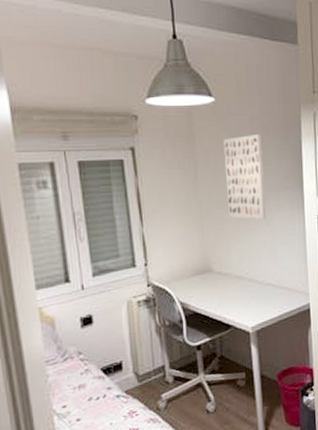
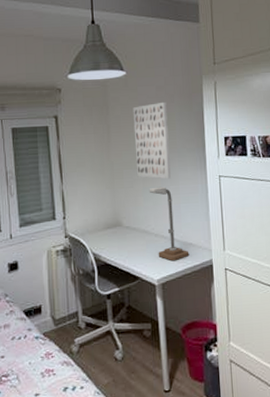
desk lamp: none [242,228,286,307] -> present [149,186,190,261]

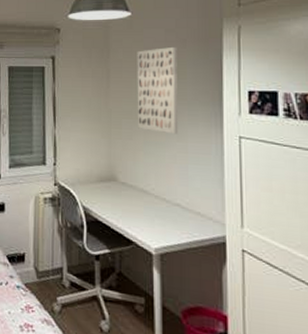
desk lamp: present [149,186,190,261] -> none [150,142,196,230]

